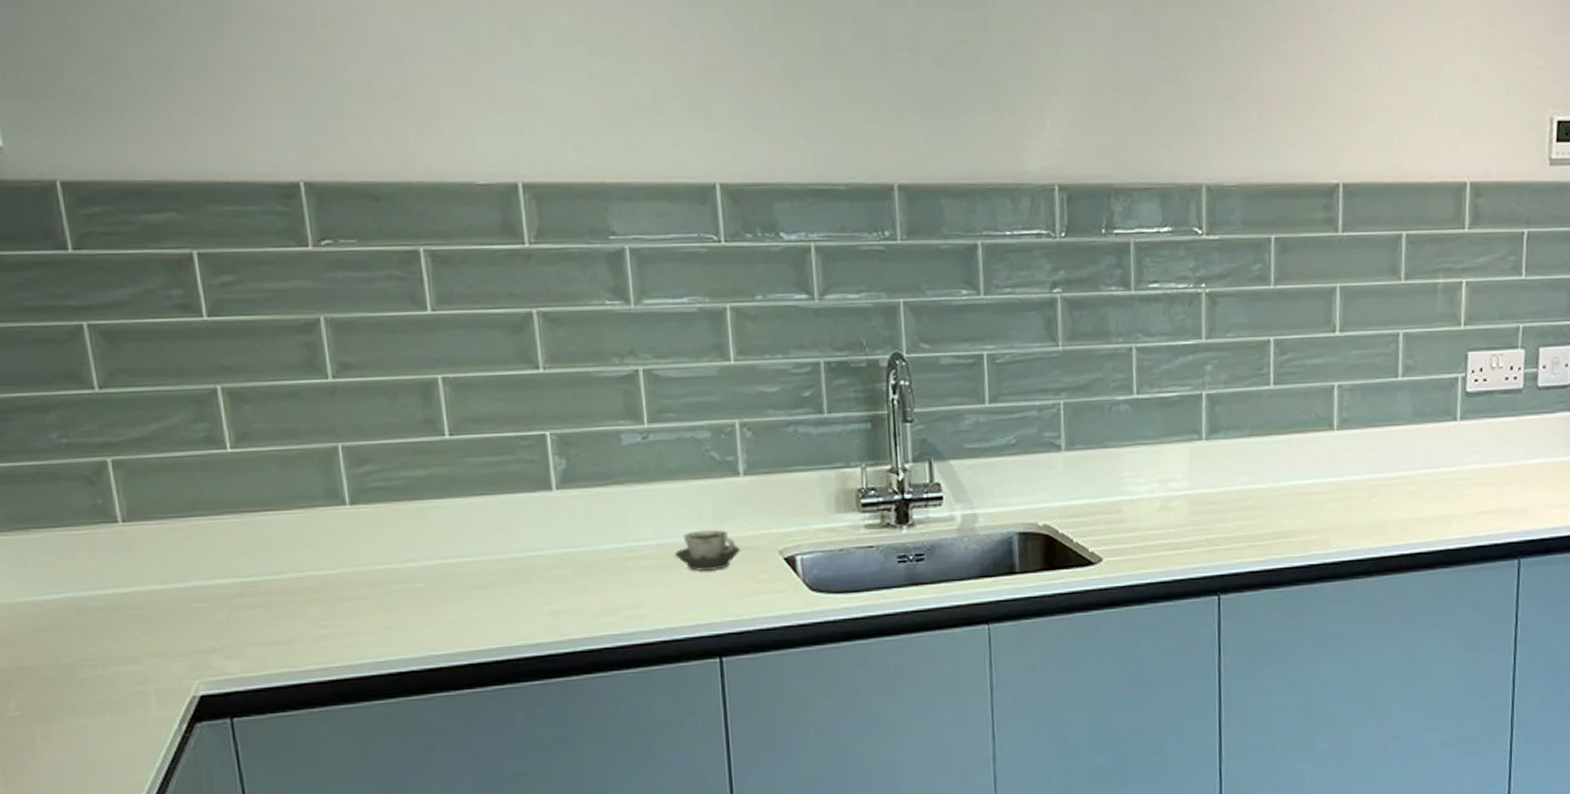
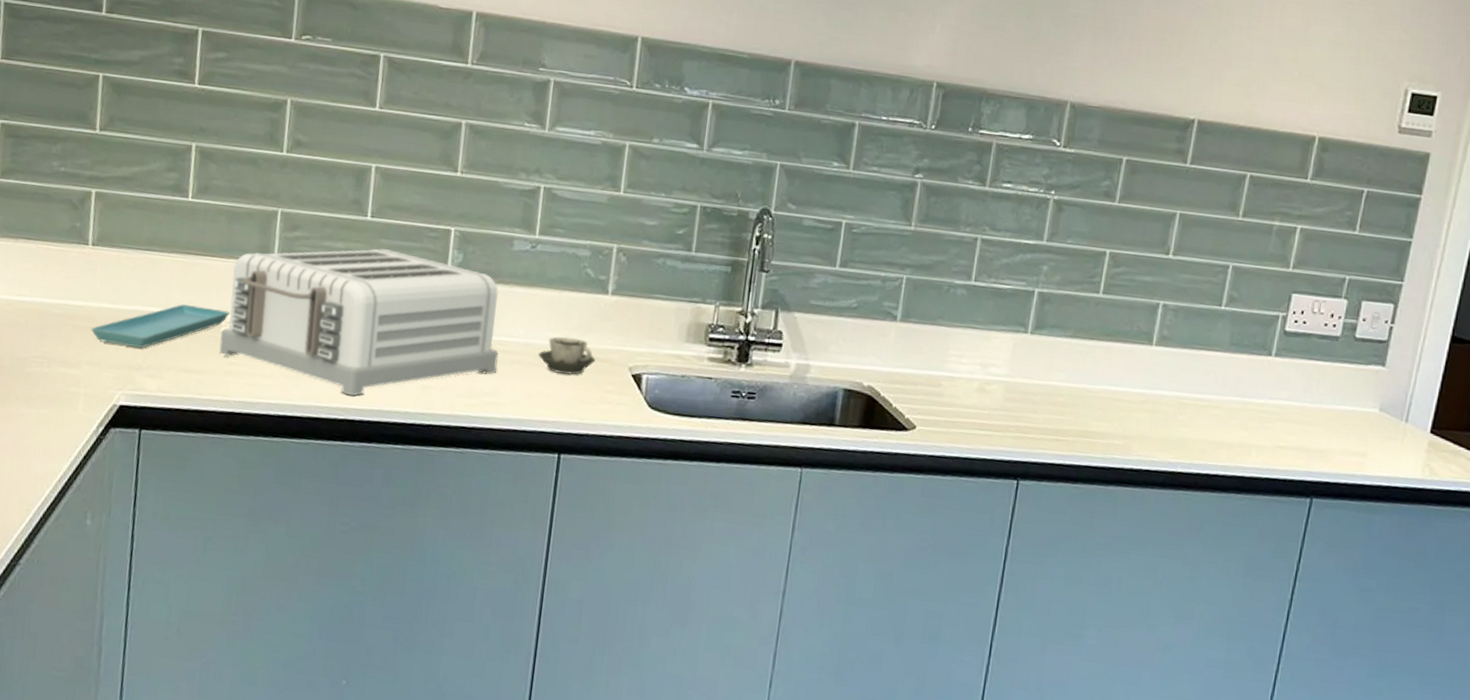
saucer: none [144,568,307,630] -> present [91,304,230,349]
toaster: none [299,468,632,637] -> present [219,248,499,396]

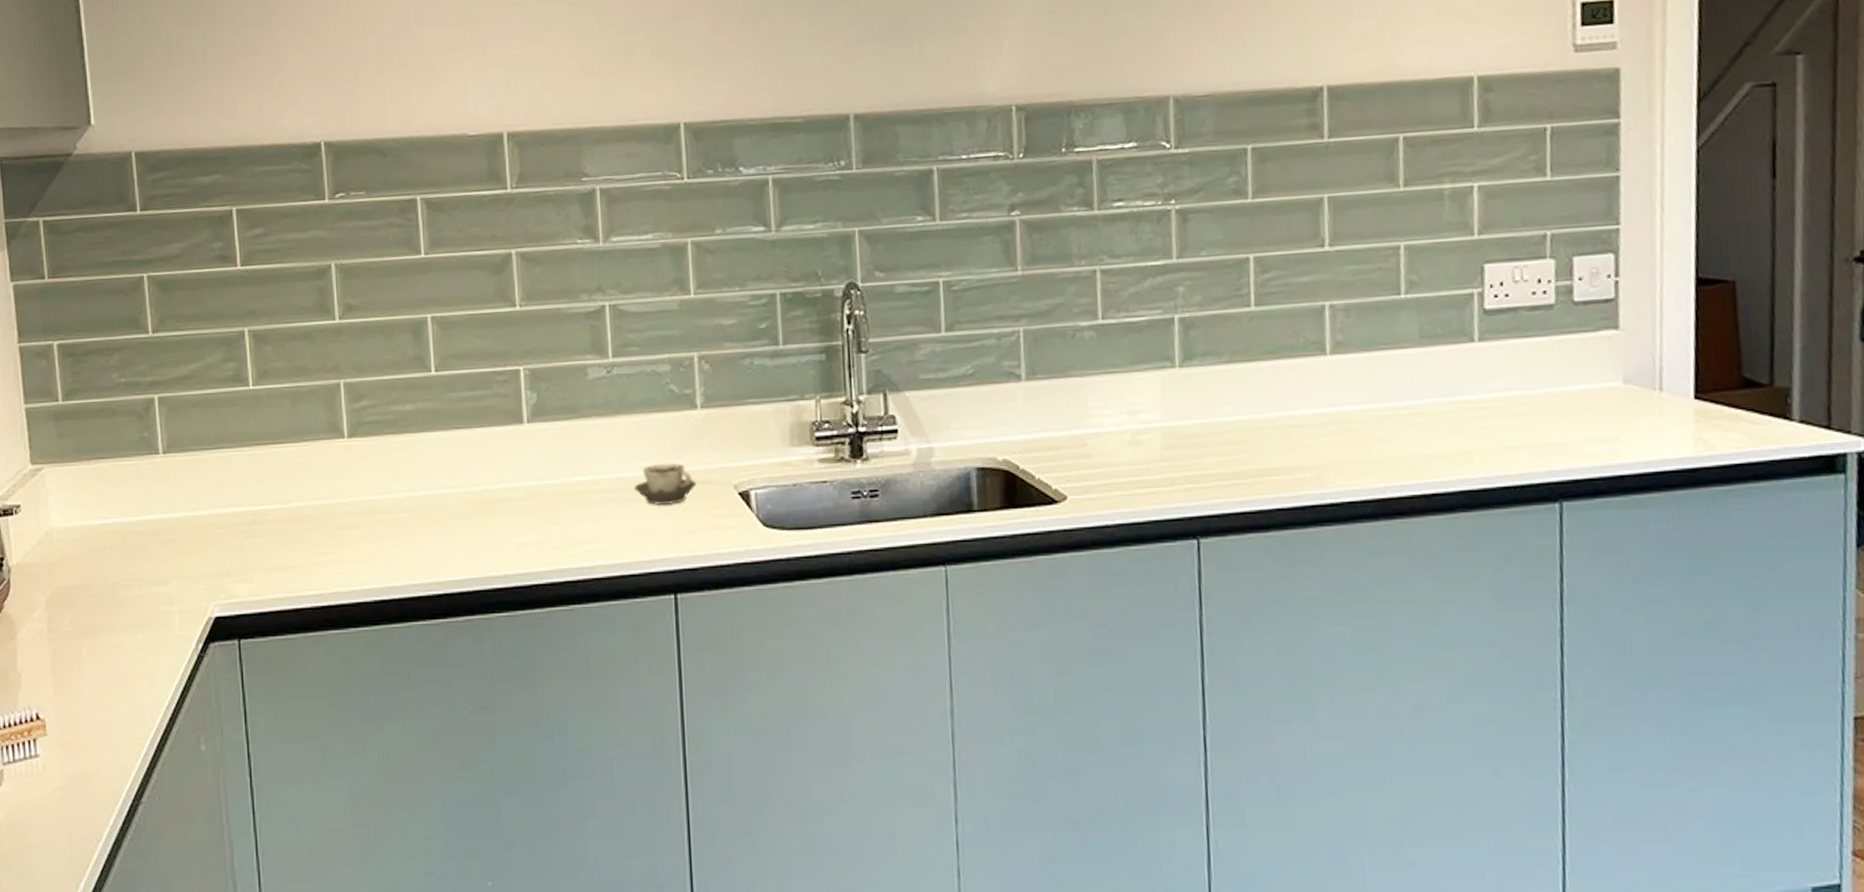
saucer: present [91,304,230,349] -> none [175,497,309,554]
toaster: present [219,248,499,396] -> none [304,402,594,567]

